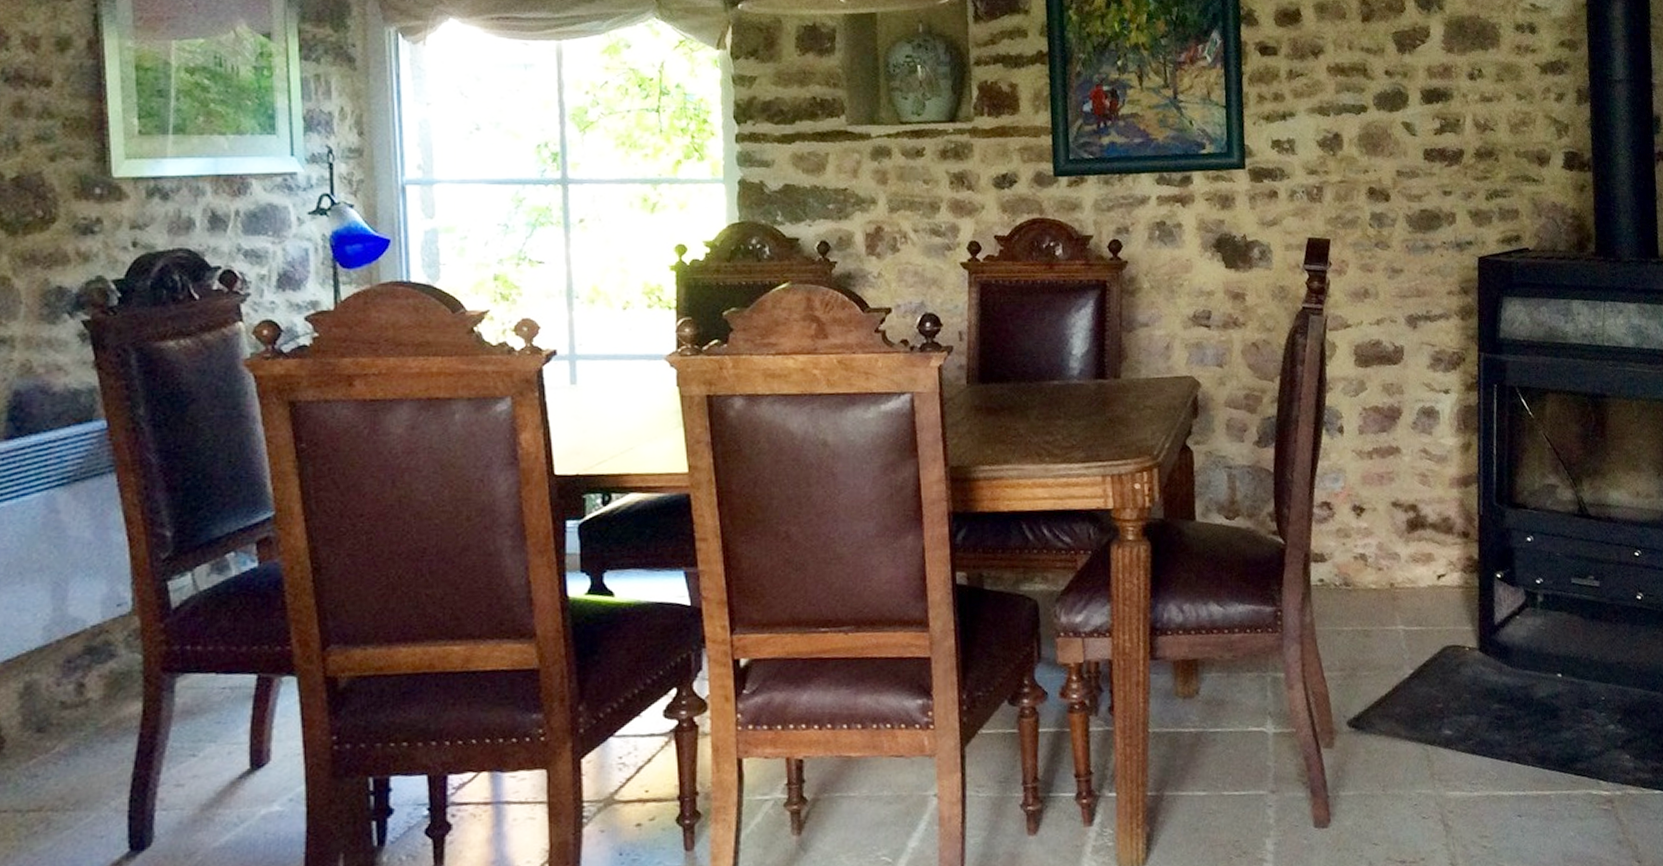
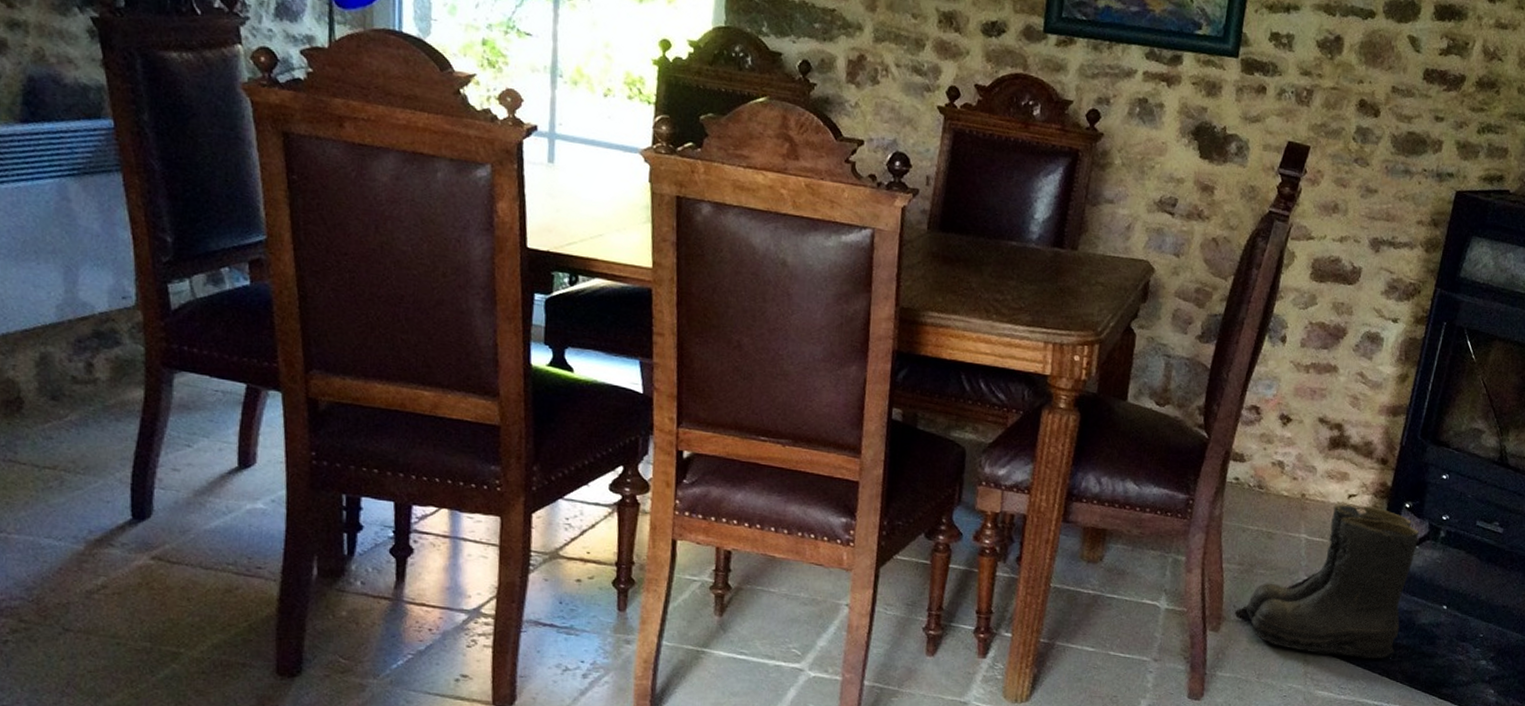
boots: none [1355,583,1519,752] -> present [1244,504,1419,659]

